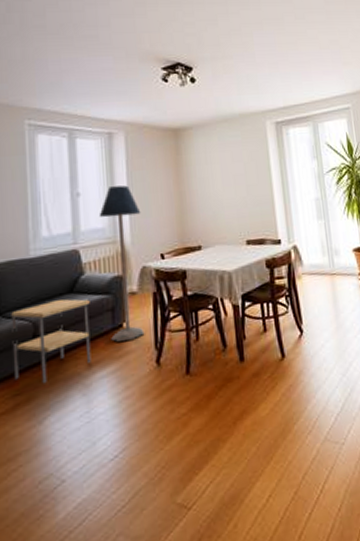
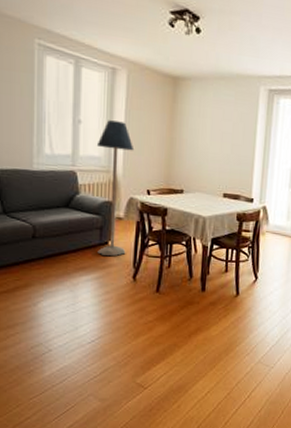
side table: present [11,299,91,384] -> none [15,211,82,276]

